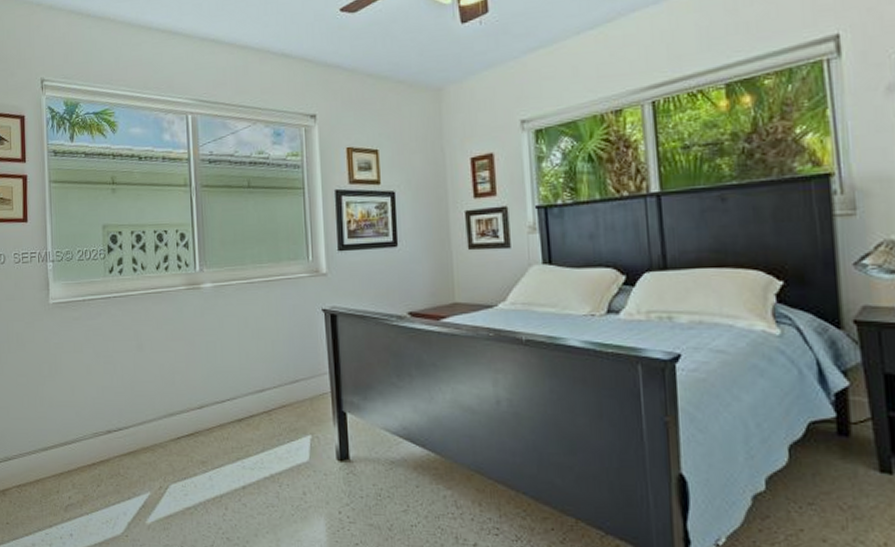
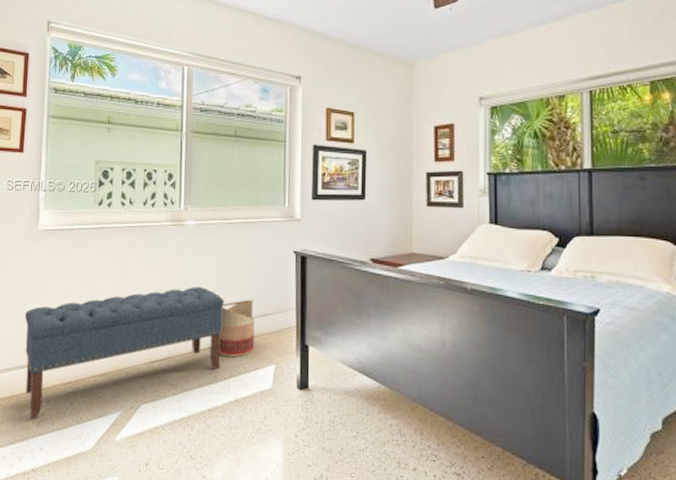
bench: none [42,353,251,504] -> present [24,286,224,420]
basket: none [248,365,287,429] -> present [218,299,255,357]

